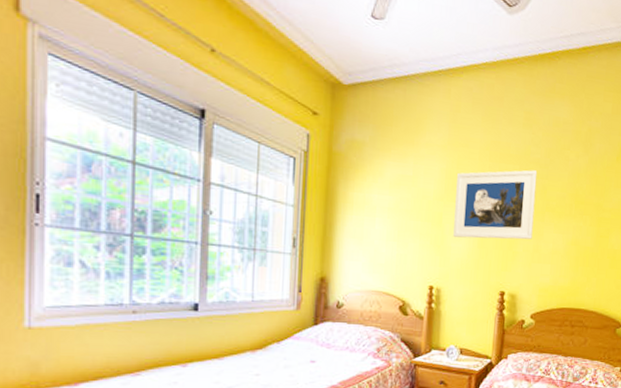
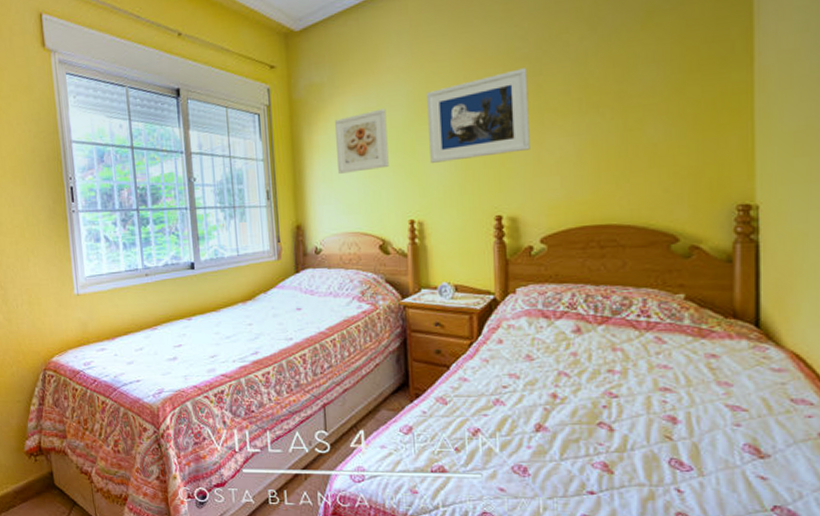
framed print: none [369,178,420,235] -> present [335,108,389,174]

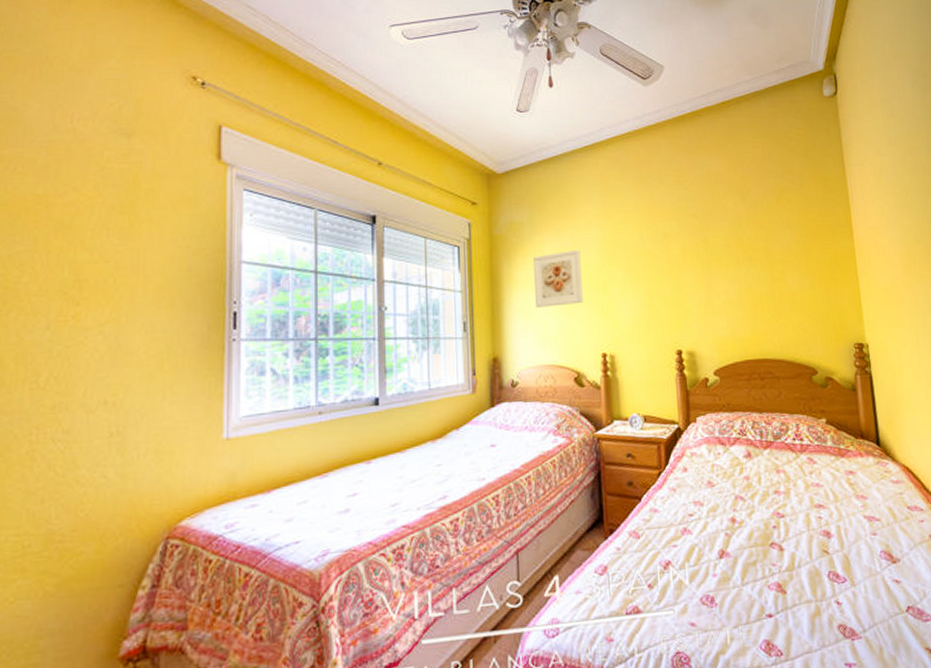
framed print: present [427,68,530,163] -> none [616,224,702,301]

